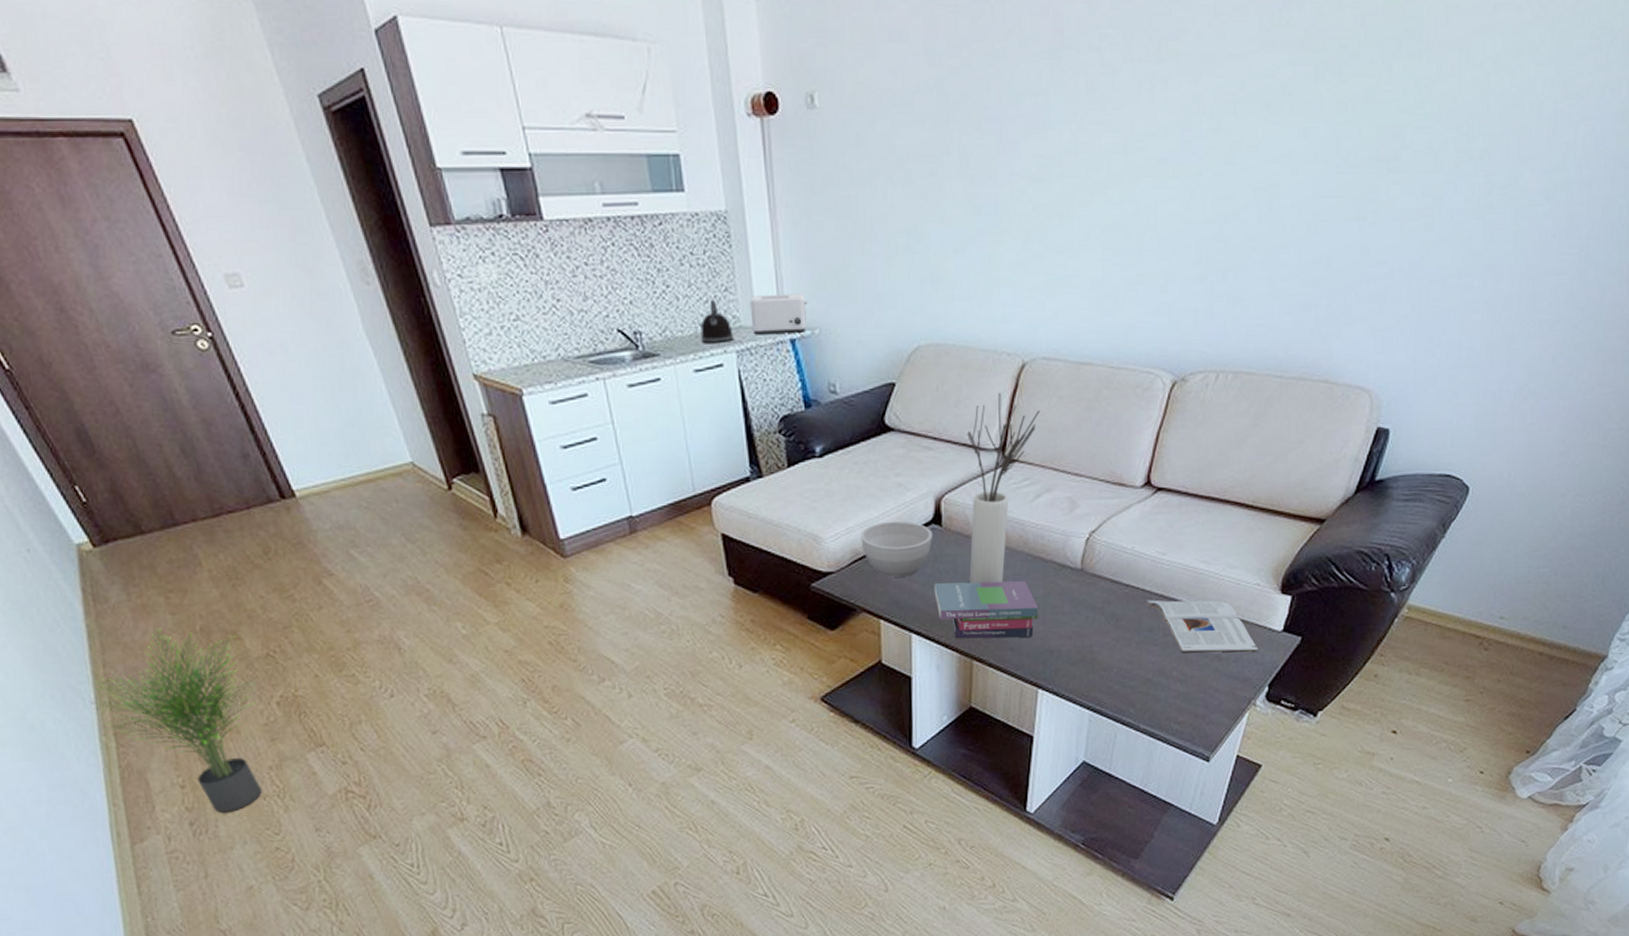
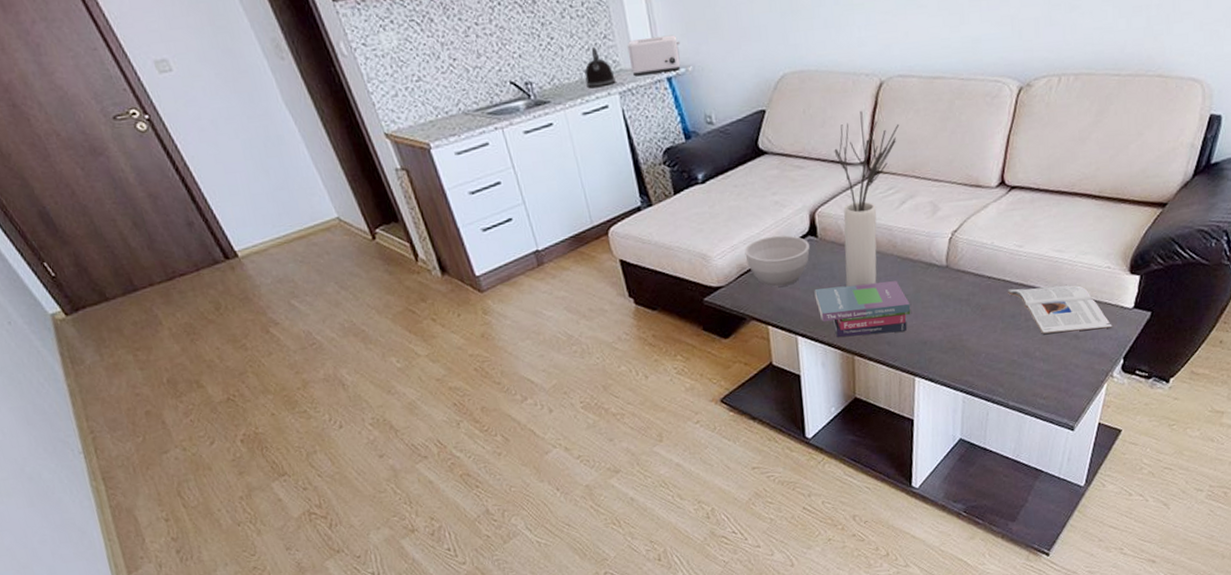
potted plant: present [95,628,261,813] -> none [81,382,236,540]

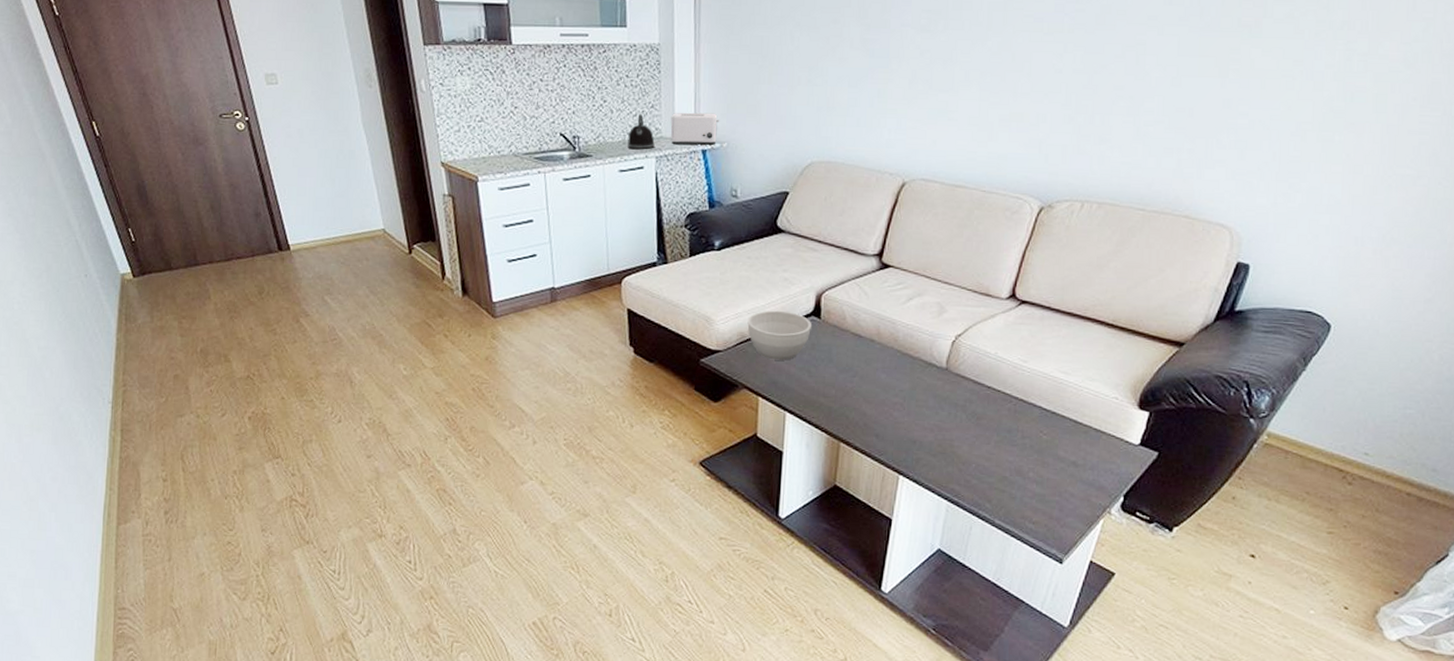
books: present [814,281,911,338] -> none [809,369,904,426]
vase: present [834,110,900,287] -> none [842,206,917,373]
magazine: present [1008,285,1113,334] -> none [1007,403,1115,461]

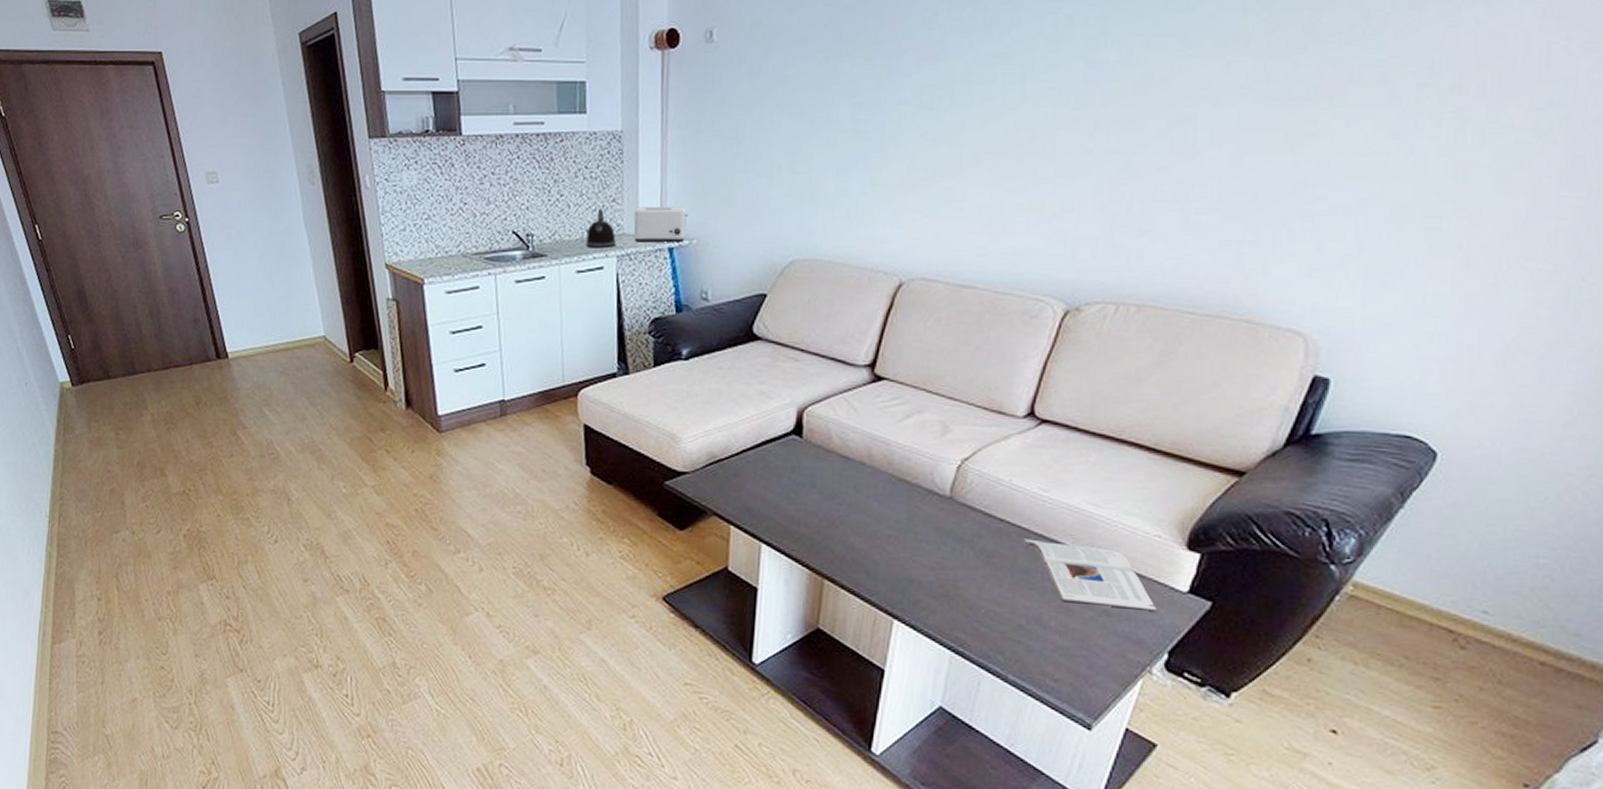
bowl: present [747,310,811,361] -> none [718,427,792,485]
magazine: none [1007,403,1115,461] -> present [1023,538,1157,611]

